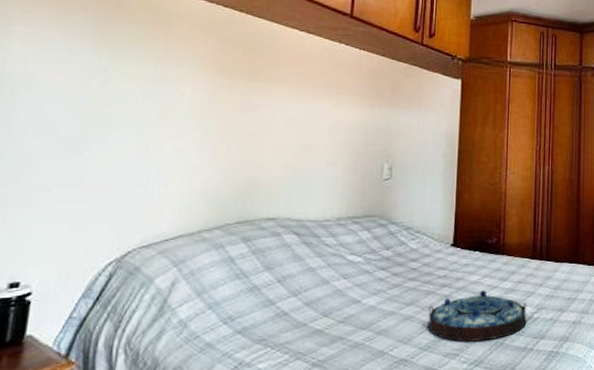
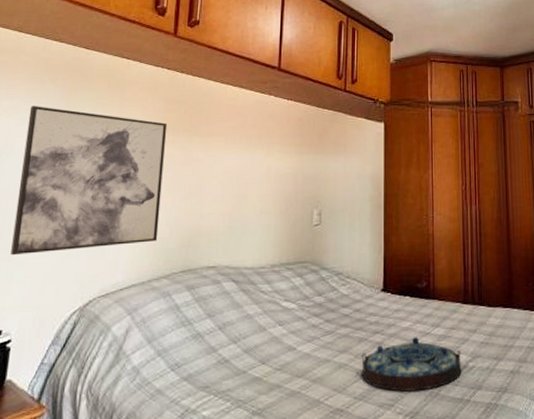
wall art: none [30,35,223,201] -> present [11,106,168,256]

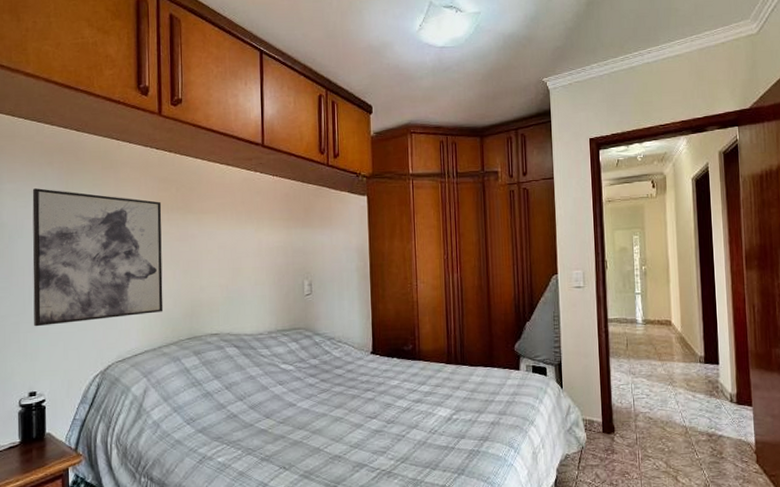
serving tray: present [361,337,462,392] -> none [355,393,447,441]

